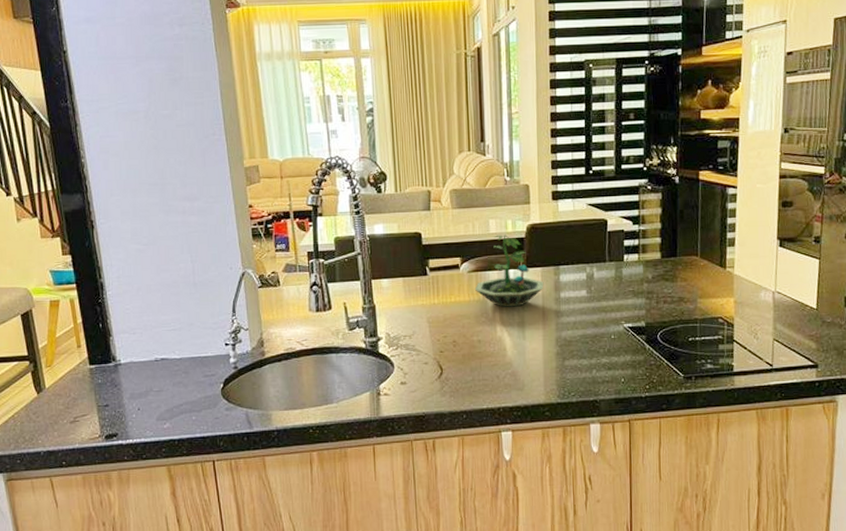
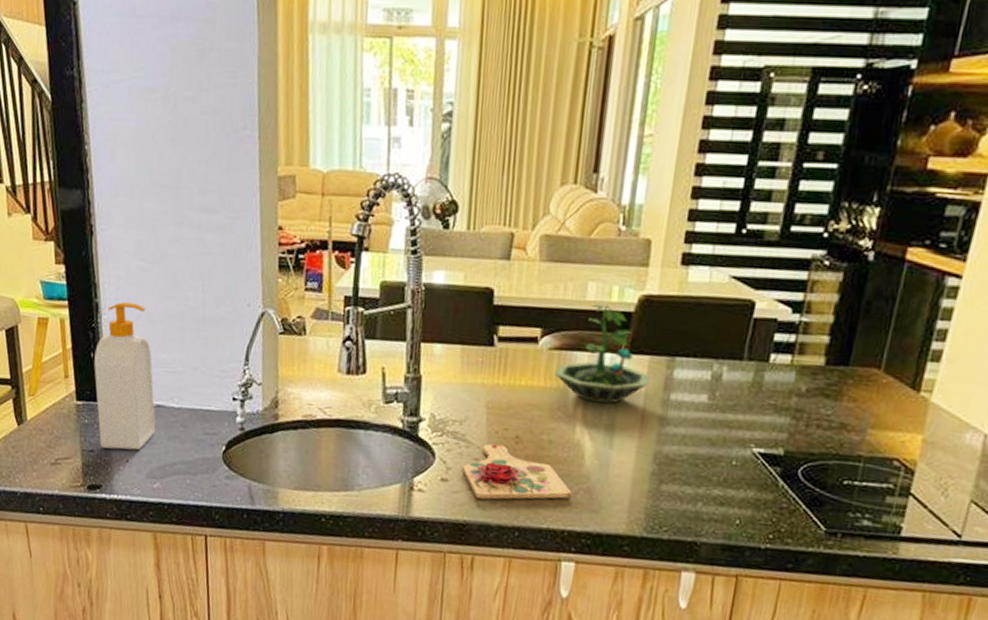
soap bottle: none [103,279,162,401] -> present [94,302,156,450]
cutting board: none [416,349,501,393] -> present [462,443,572,500]

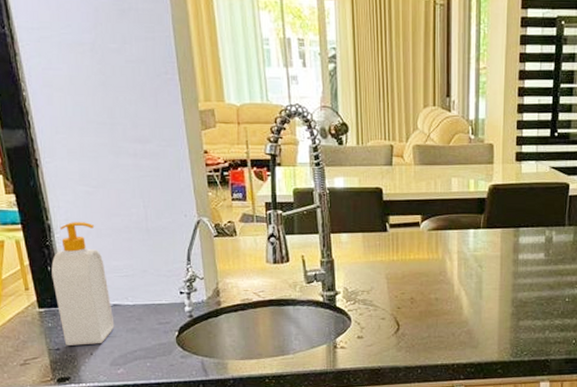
cutting board: present [462,443,572,500] -> none [373,305,457,348]
terrarium: present [553,304,651,404] -> none [434,194,503,267]

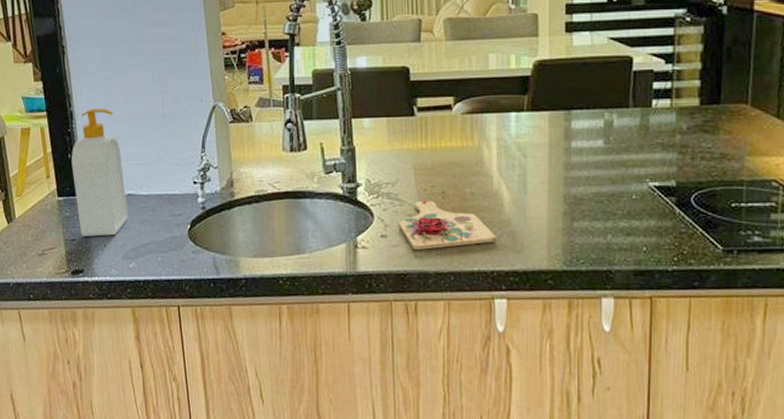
cutting board: none [373,305,457,348] -> present [399,200,496,250]

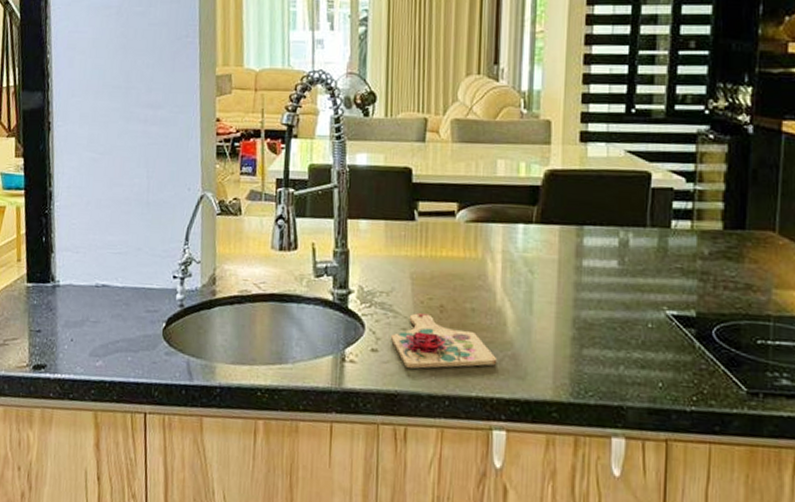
soap bottle: present [72,108,128,237] -> none [45,190,101,329]

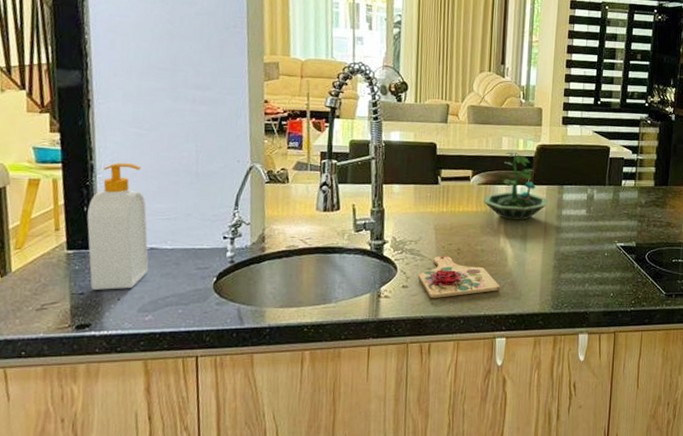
soap bottle: none [45,190,101,329] -> present [87,163,149,290]
terrarium: none [472,179,562,272] -> present [482,152,548,221]

